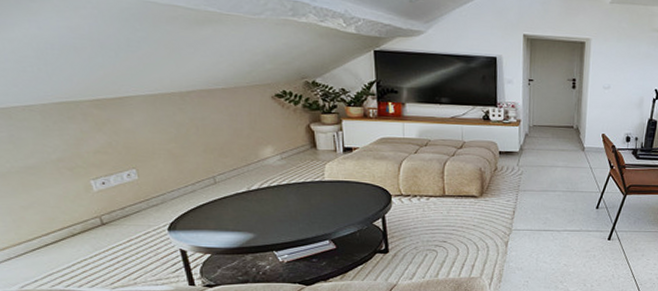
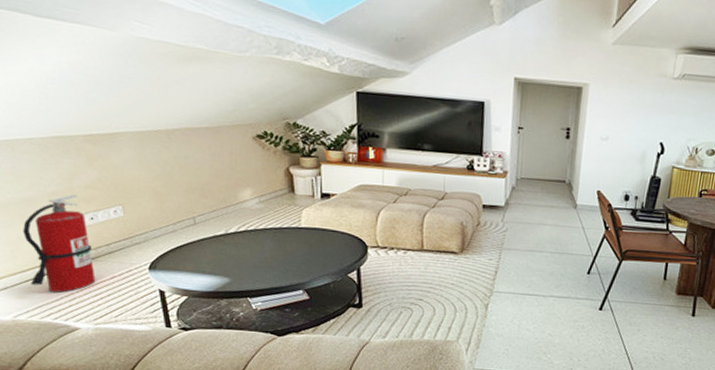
fire extinguisher: none [26,160,111,261] -> present [23,194,96,293]

